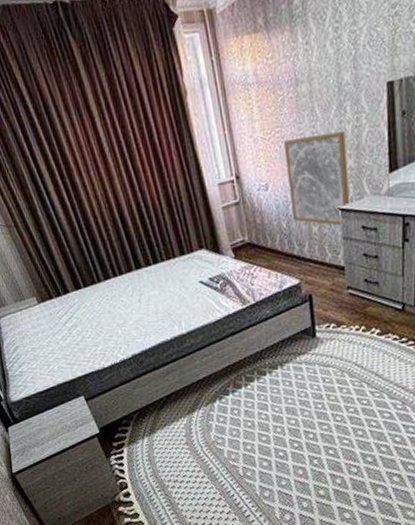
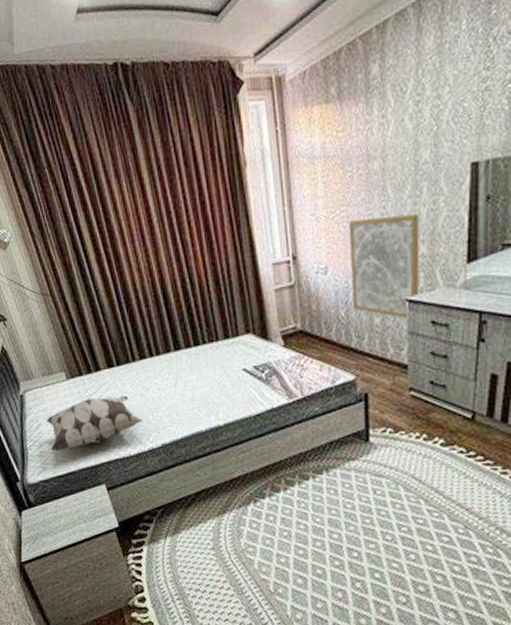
decorative pillow: none [22,313,114,370] -> present [45,395,144,451]

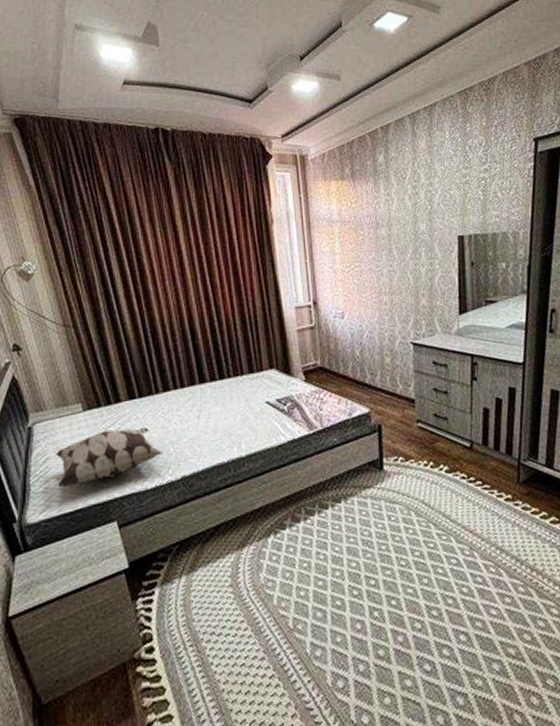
wall art: present [348,214,420,320] -> none [361,273,422,360]

